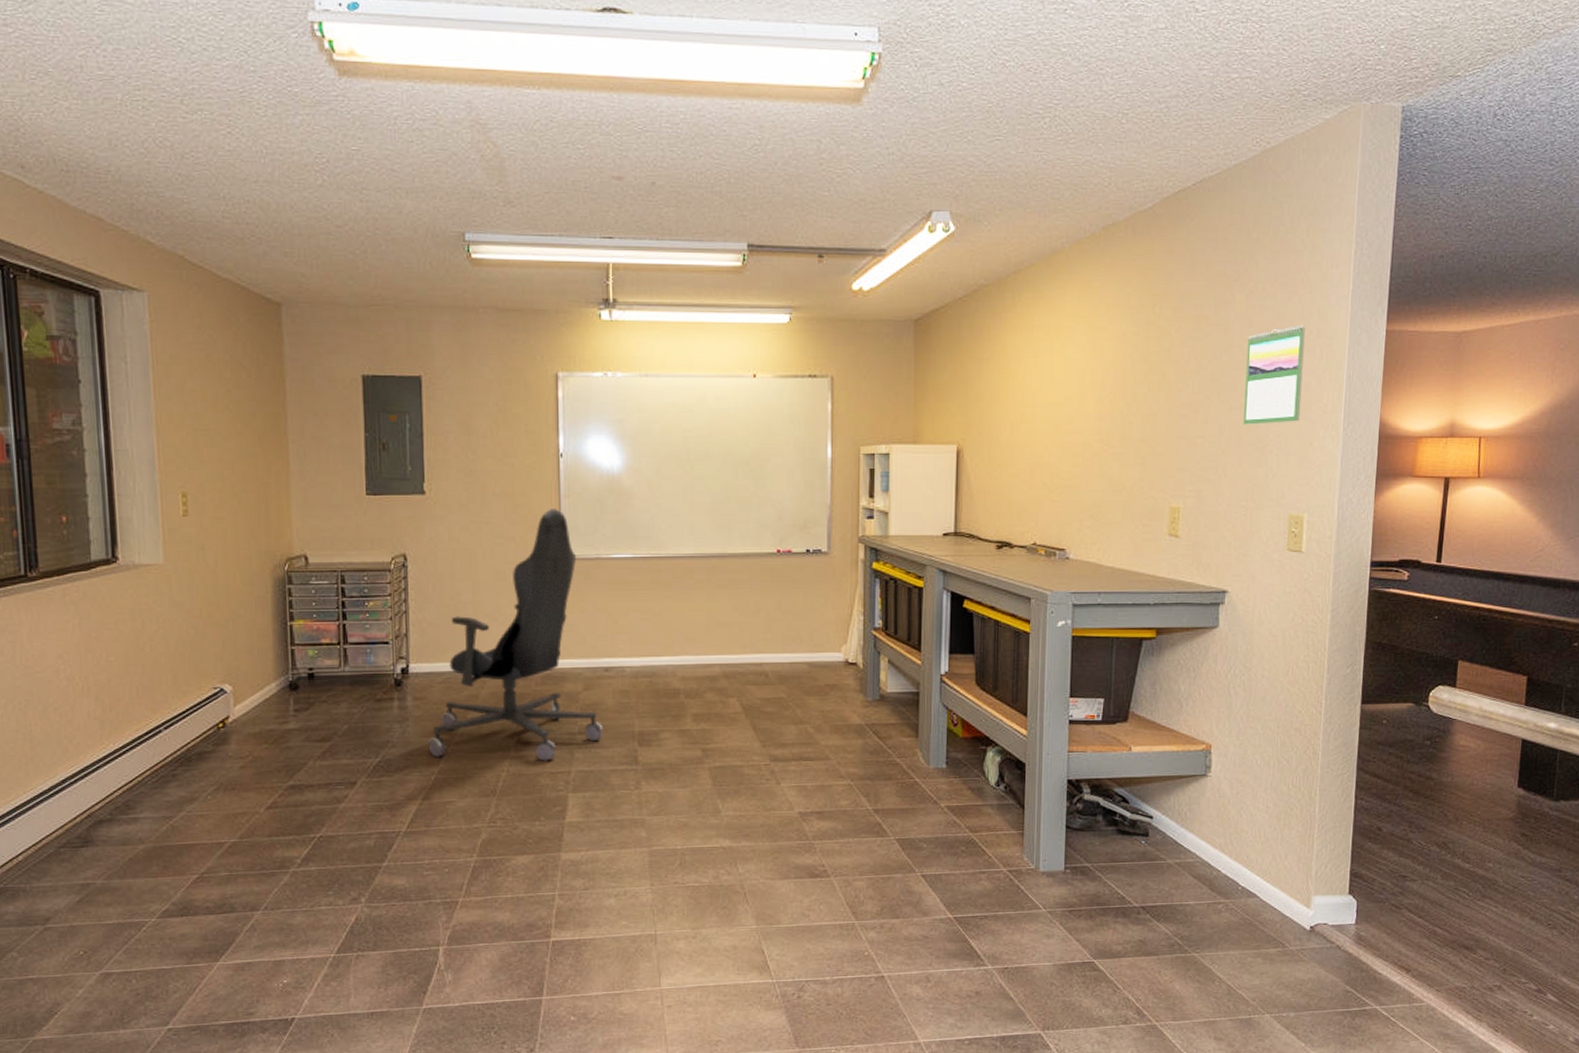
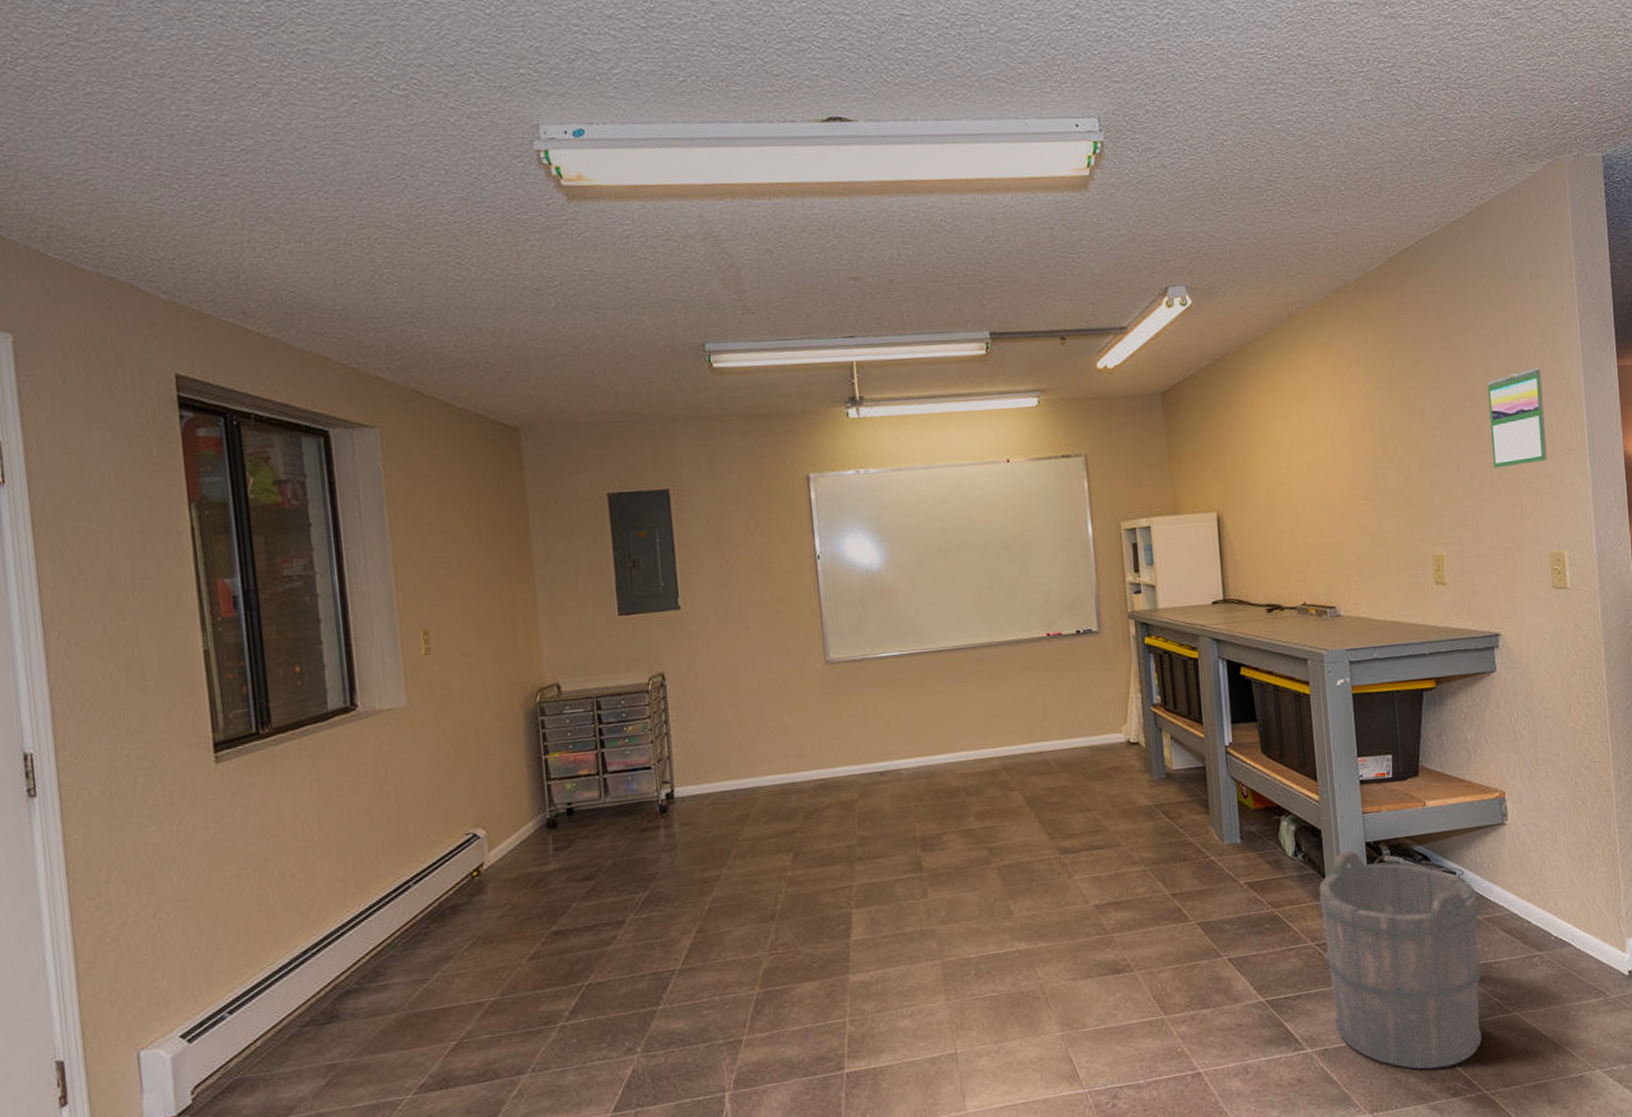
office chair: present [428,509,602,761] -> none [699,612,883,885]
bucket: none [1014,785,1172,997] -> present [1318,849,1482,1070]

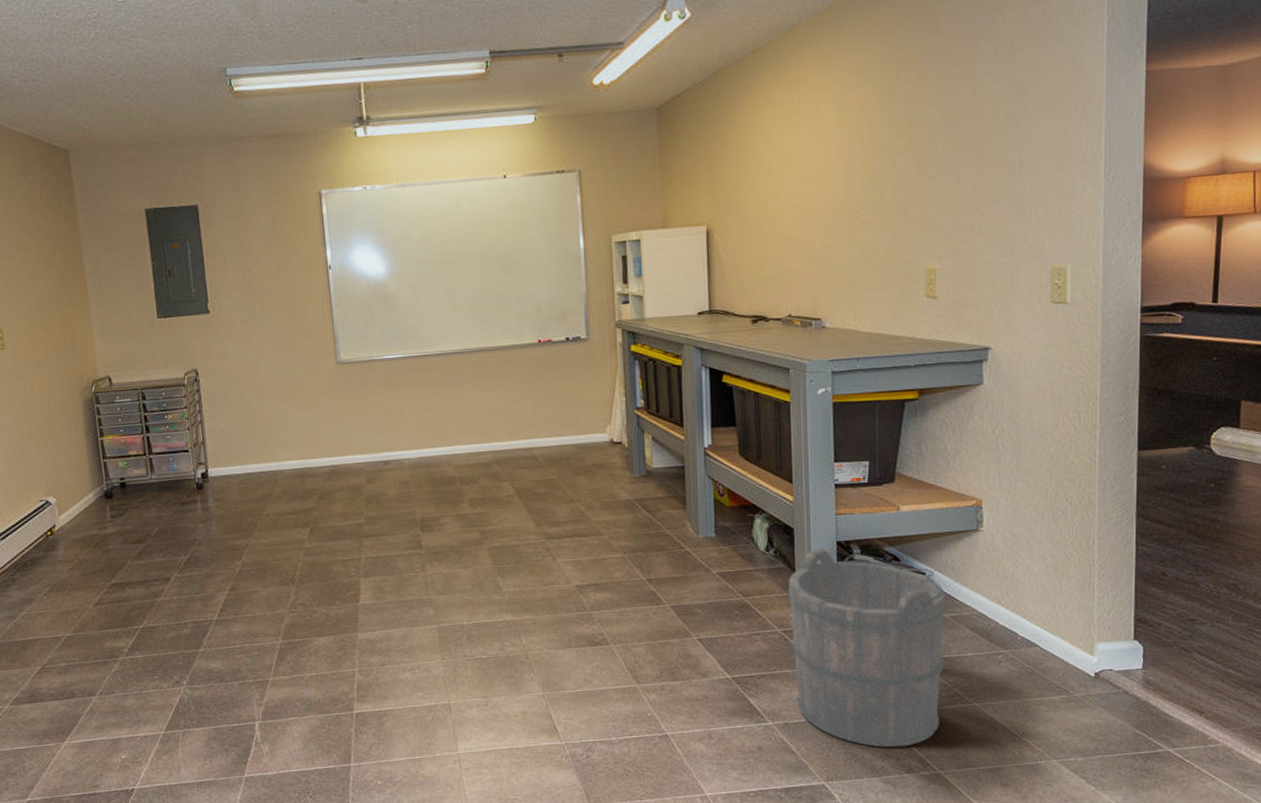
calendar: present [1487,368,1548,468] -> none [998,75,1058,181]

